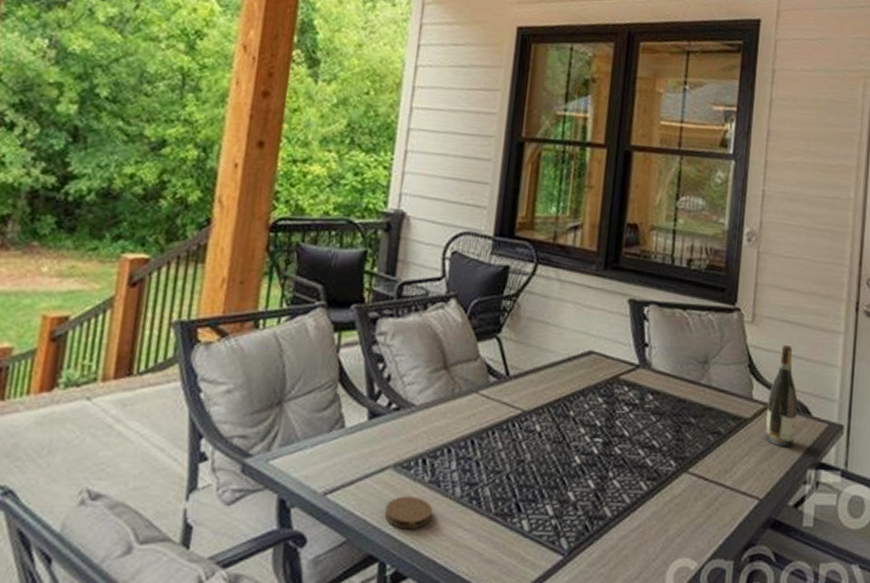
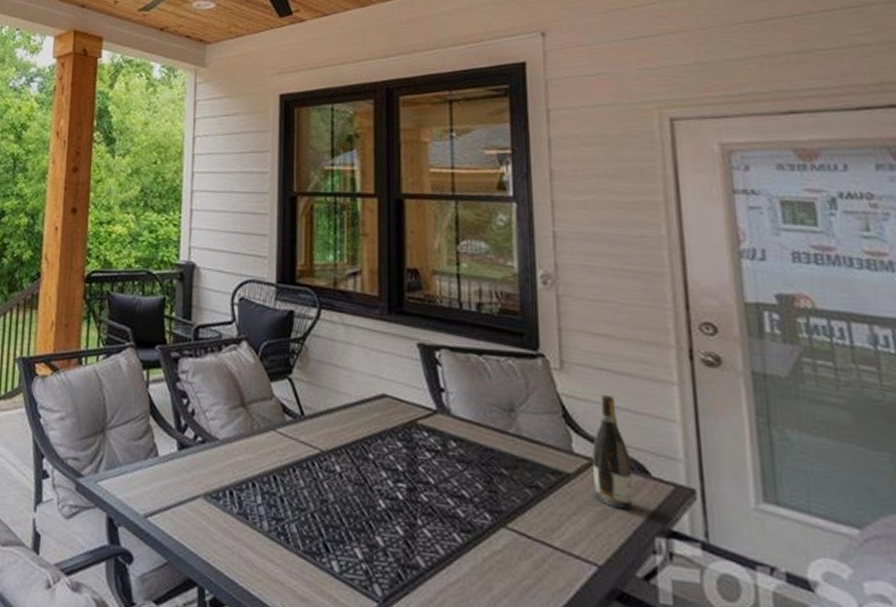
coaster: present [384,496,433,530] -> none [199,525,243,559]

